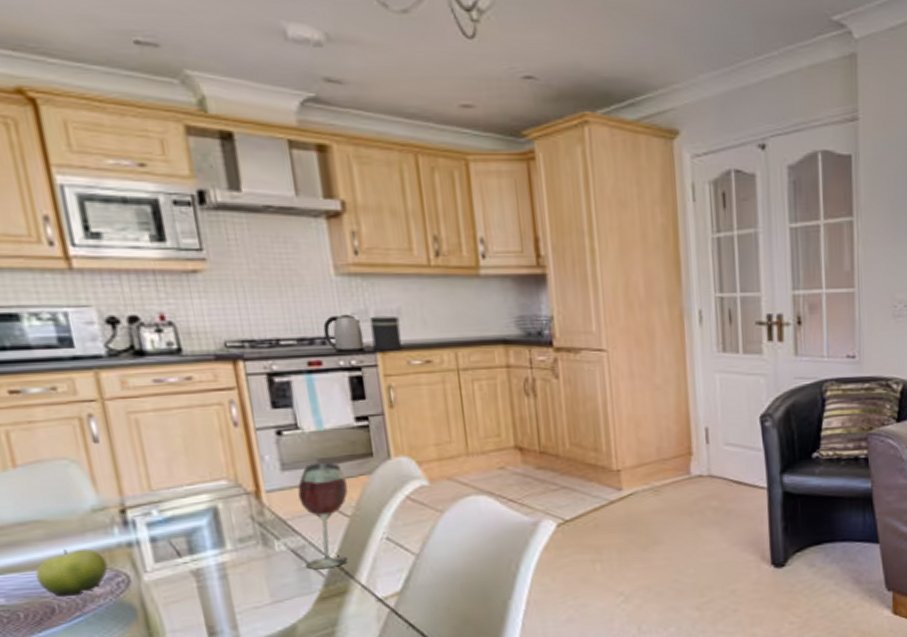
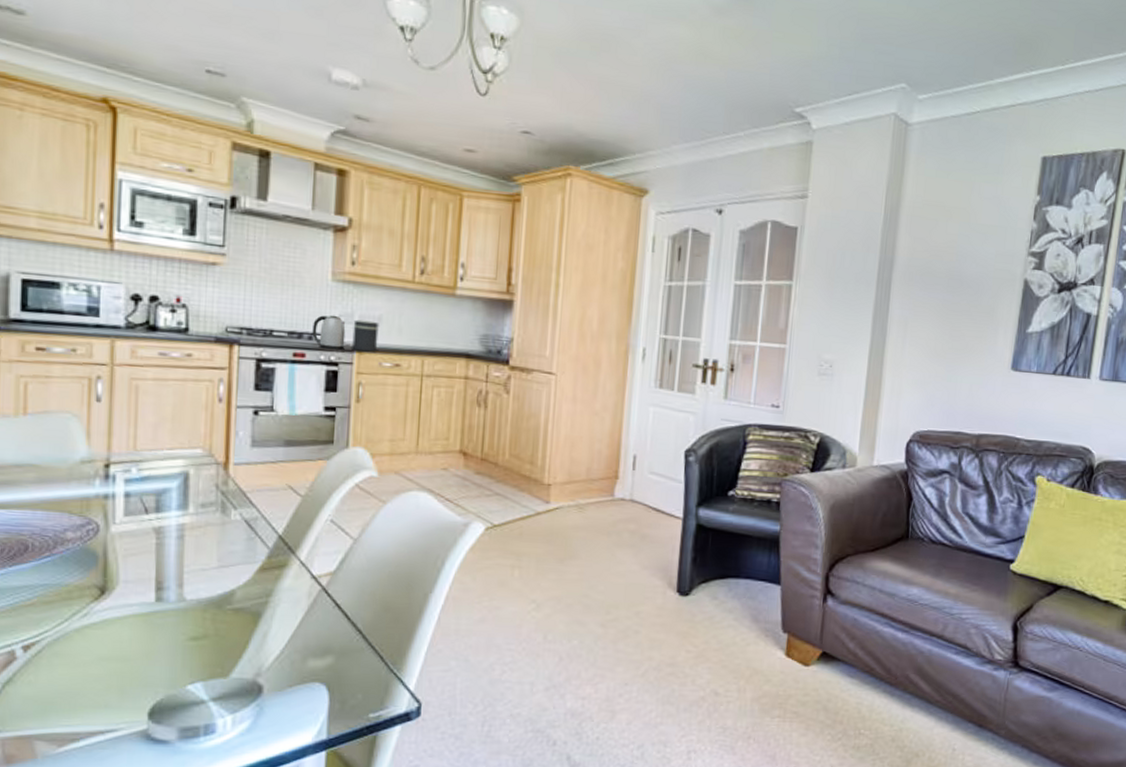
fruit: present [36,548,108,597] -> none [20,493,83,536]
wineglass: present [297,462,348,569] -> none [255,444,307,541]

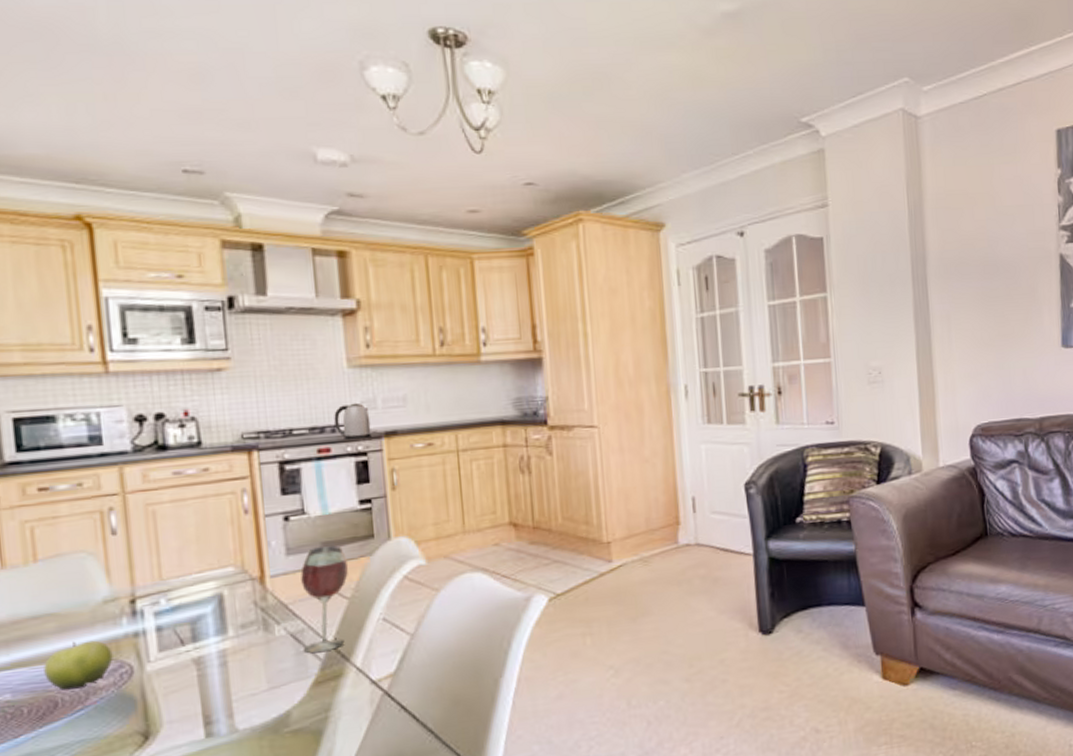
fruit: none [20,493,83,536] -> present [44,640,113,690]
wineglass: none [255,444,307,541] -> present [300,545,349,653]
cylinder: present [352,319,379,352] -> none [377,402,407,437]

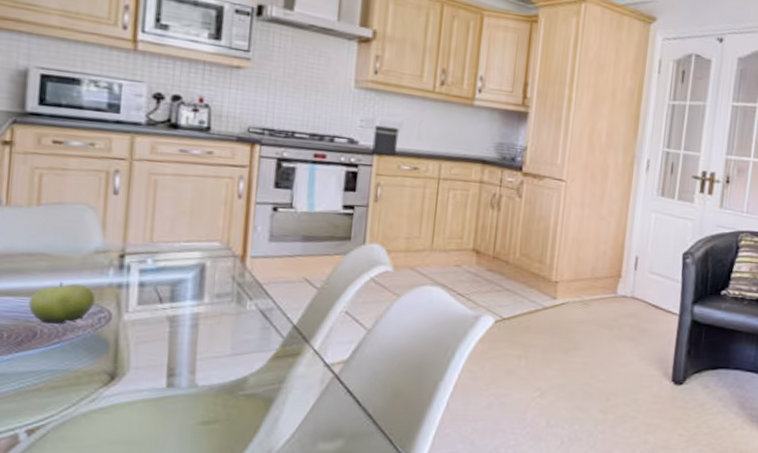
wineglass: present [300,545,349,653] -> none [270,239,324,331]
kettle: present [334,402,372,439] -> none [333,119,367,152]
cylinder: none [377,402,407,437] -> present [372,125,399,156]

